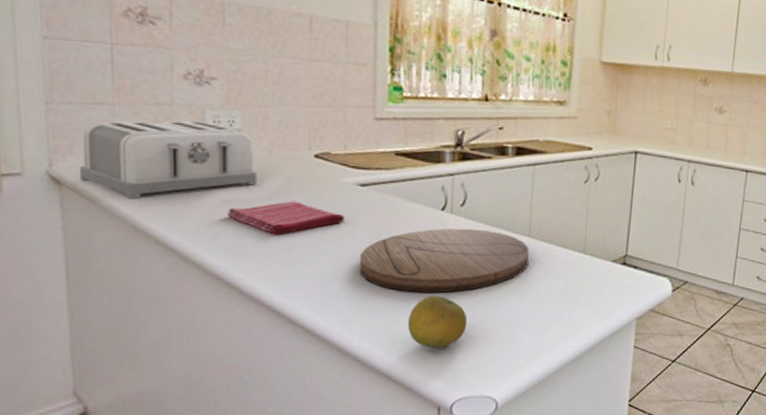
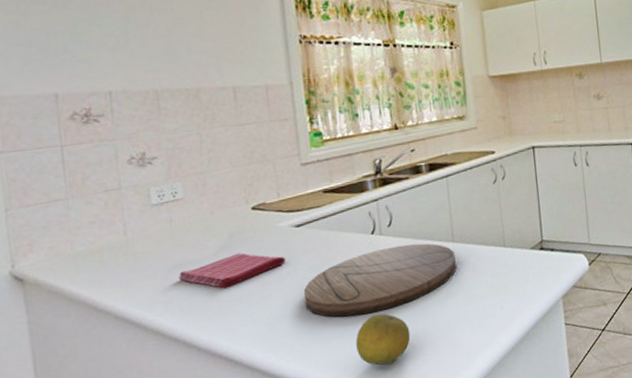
toaster: present [79,120,257,199] -> none [39,197,203,283]

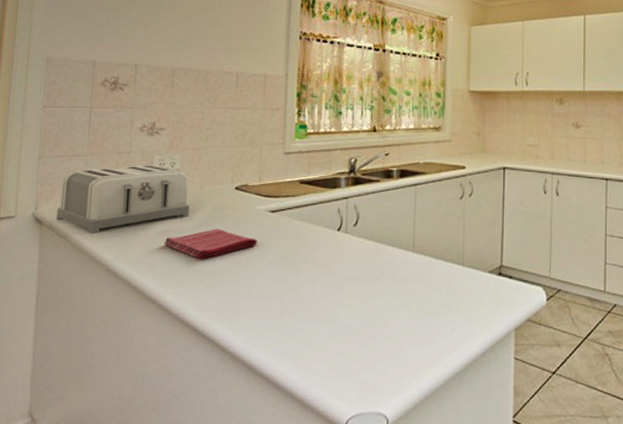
toaster: none [39,197,203,283] -> present [55,164,190,234]
cutting board: present [303,243,457,317] -> none [268,246,413,309]
fruit: present [356,313,411,366] -> none [308,312,360,363]

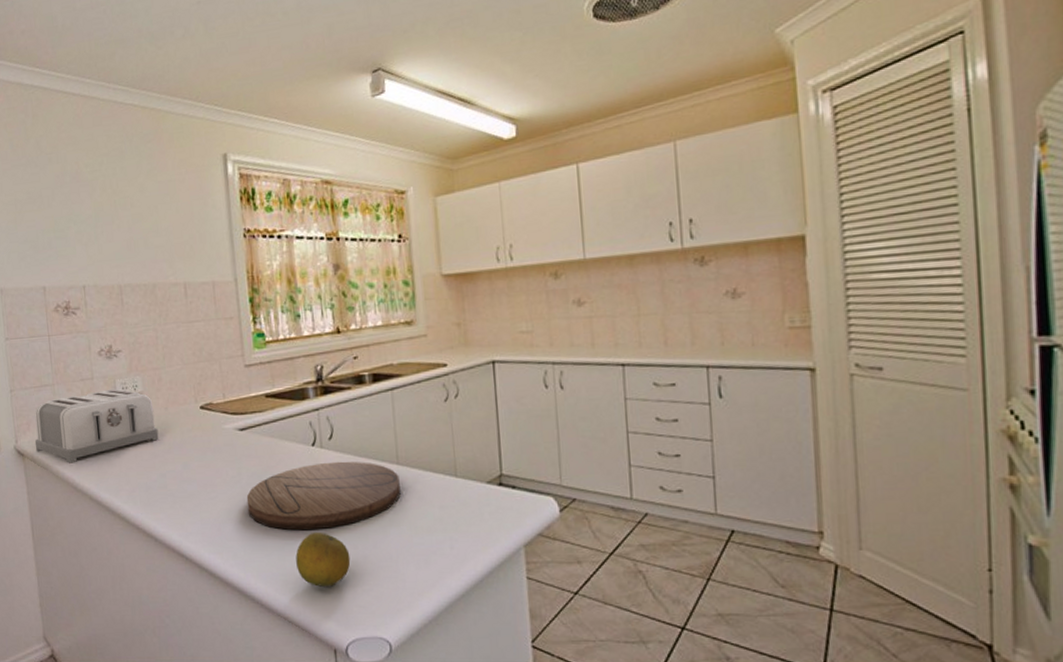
dish towel: present [164,229,257,260] -> none [139,451,231,485]
cutting board: none [268,246,413,309] -> present [246,461,401,531]
fruit: none [308,312,360,363] -> present [295,533,351,587]

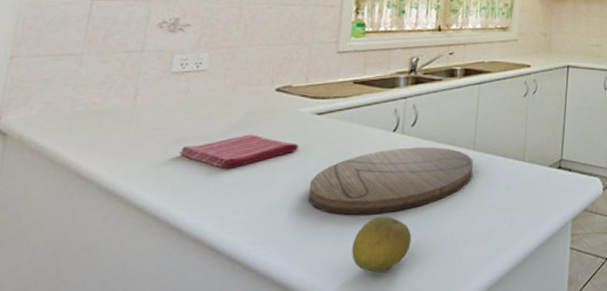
toaster: present [34,389,159,463] -> none [28,64,218,146]
dish towel: none [139,451,231,485] -> present [179,134,299,170]

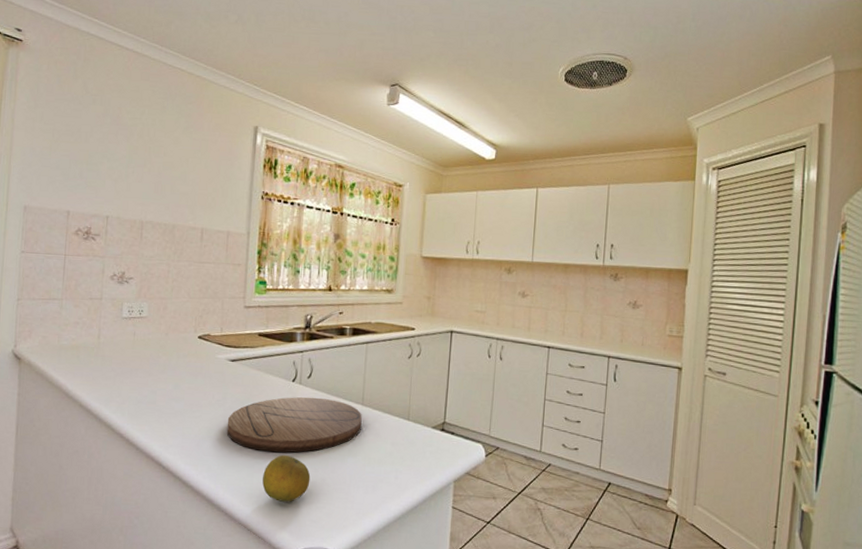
dish towel: present [179,134,299,170] -> none [132,373,218,402]

